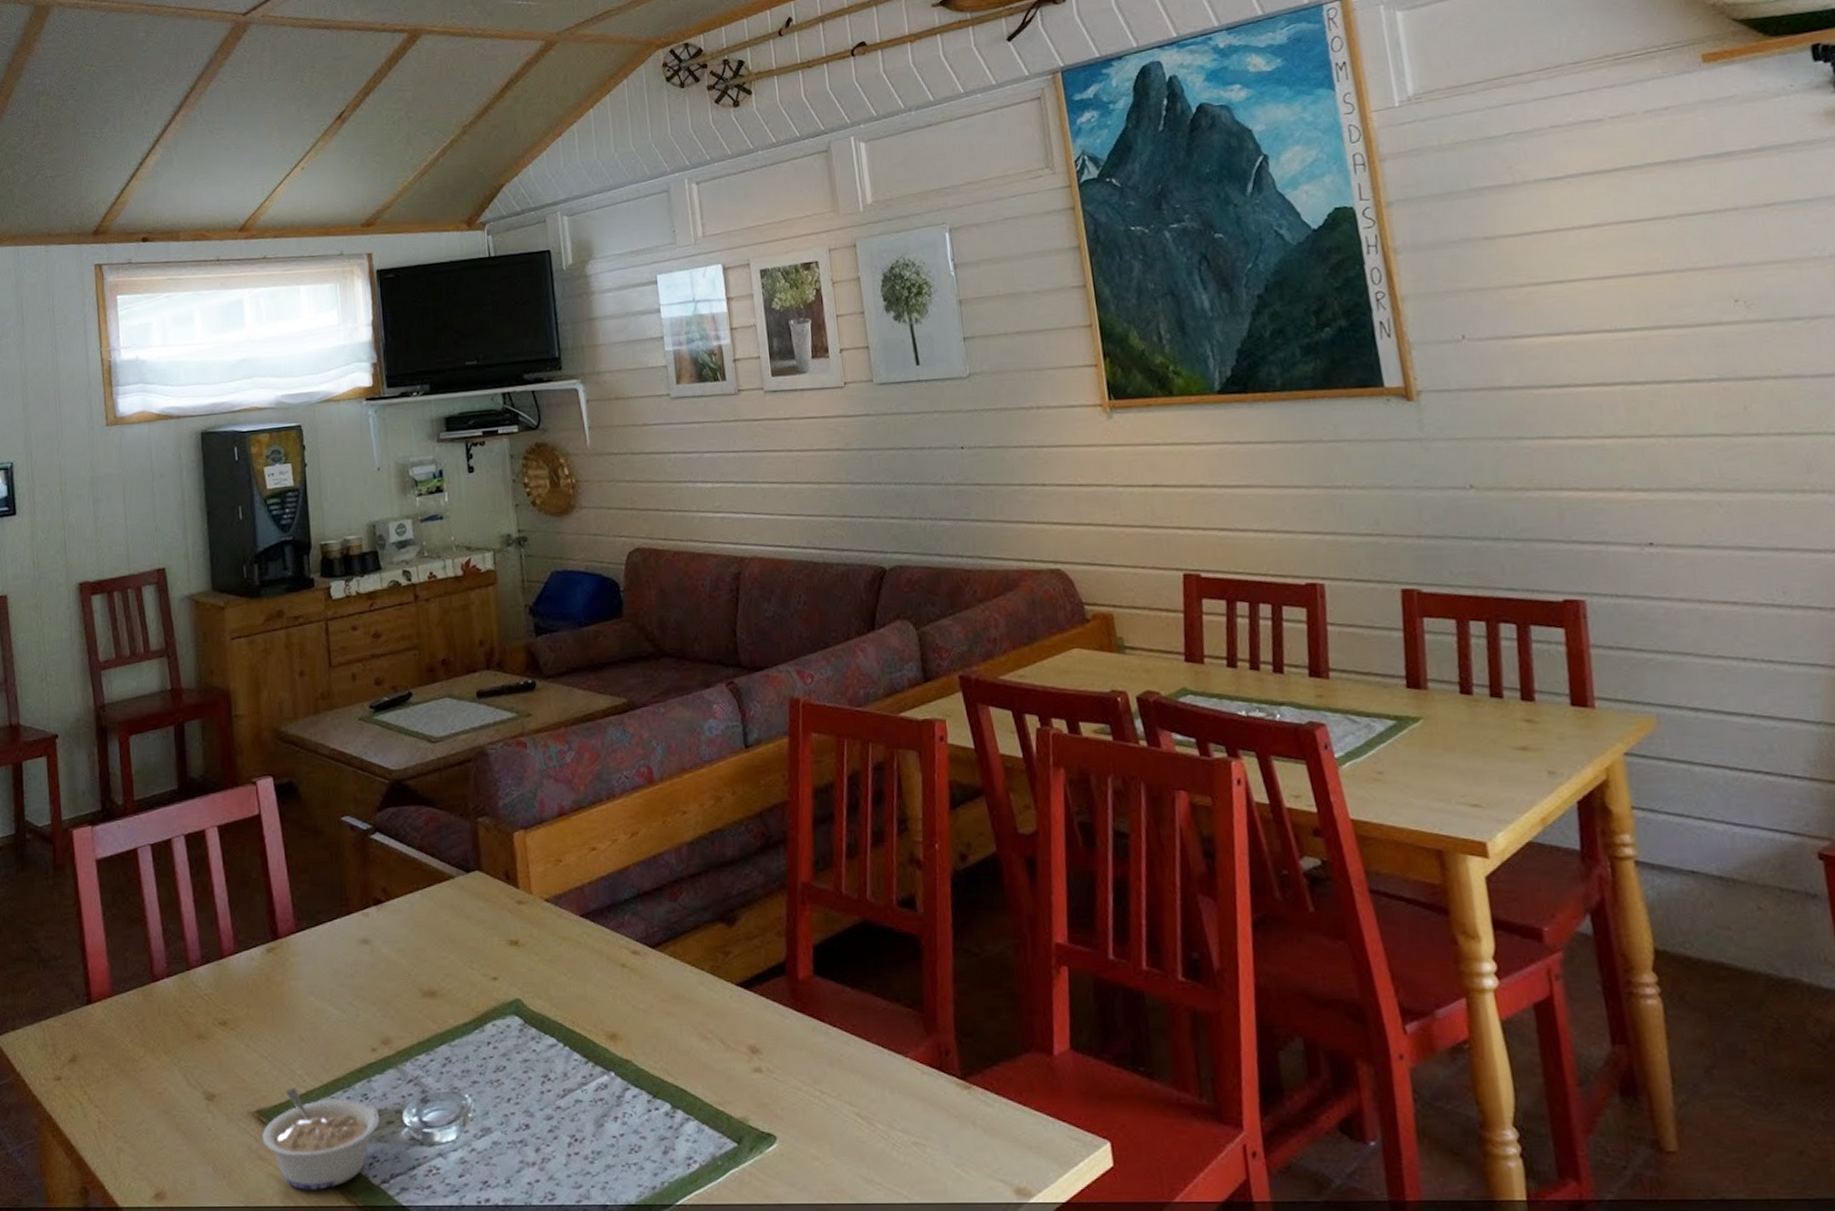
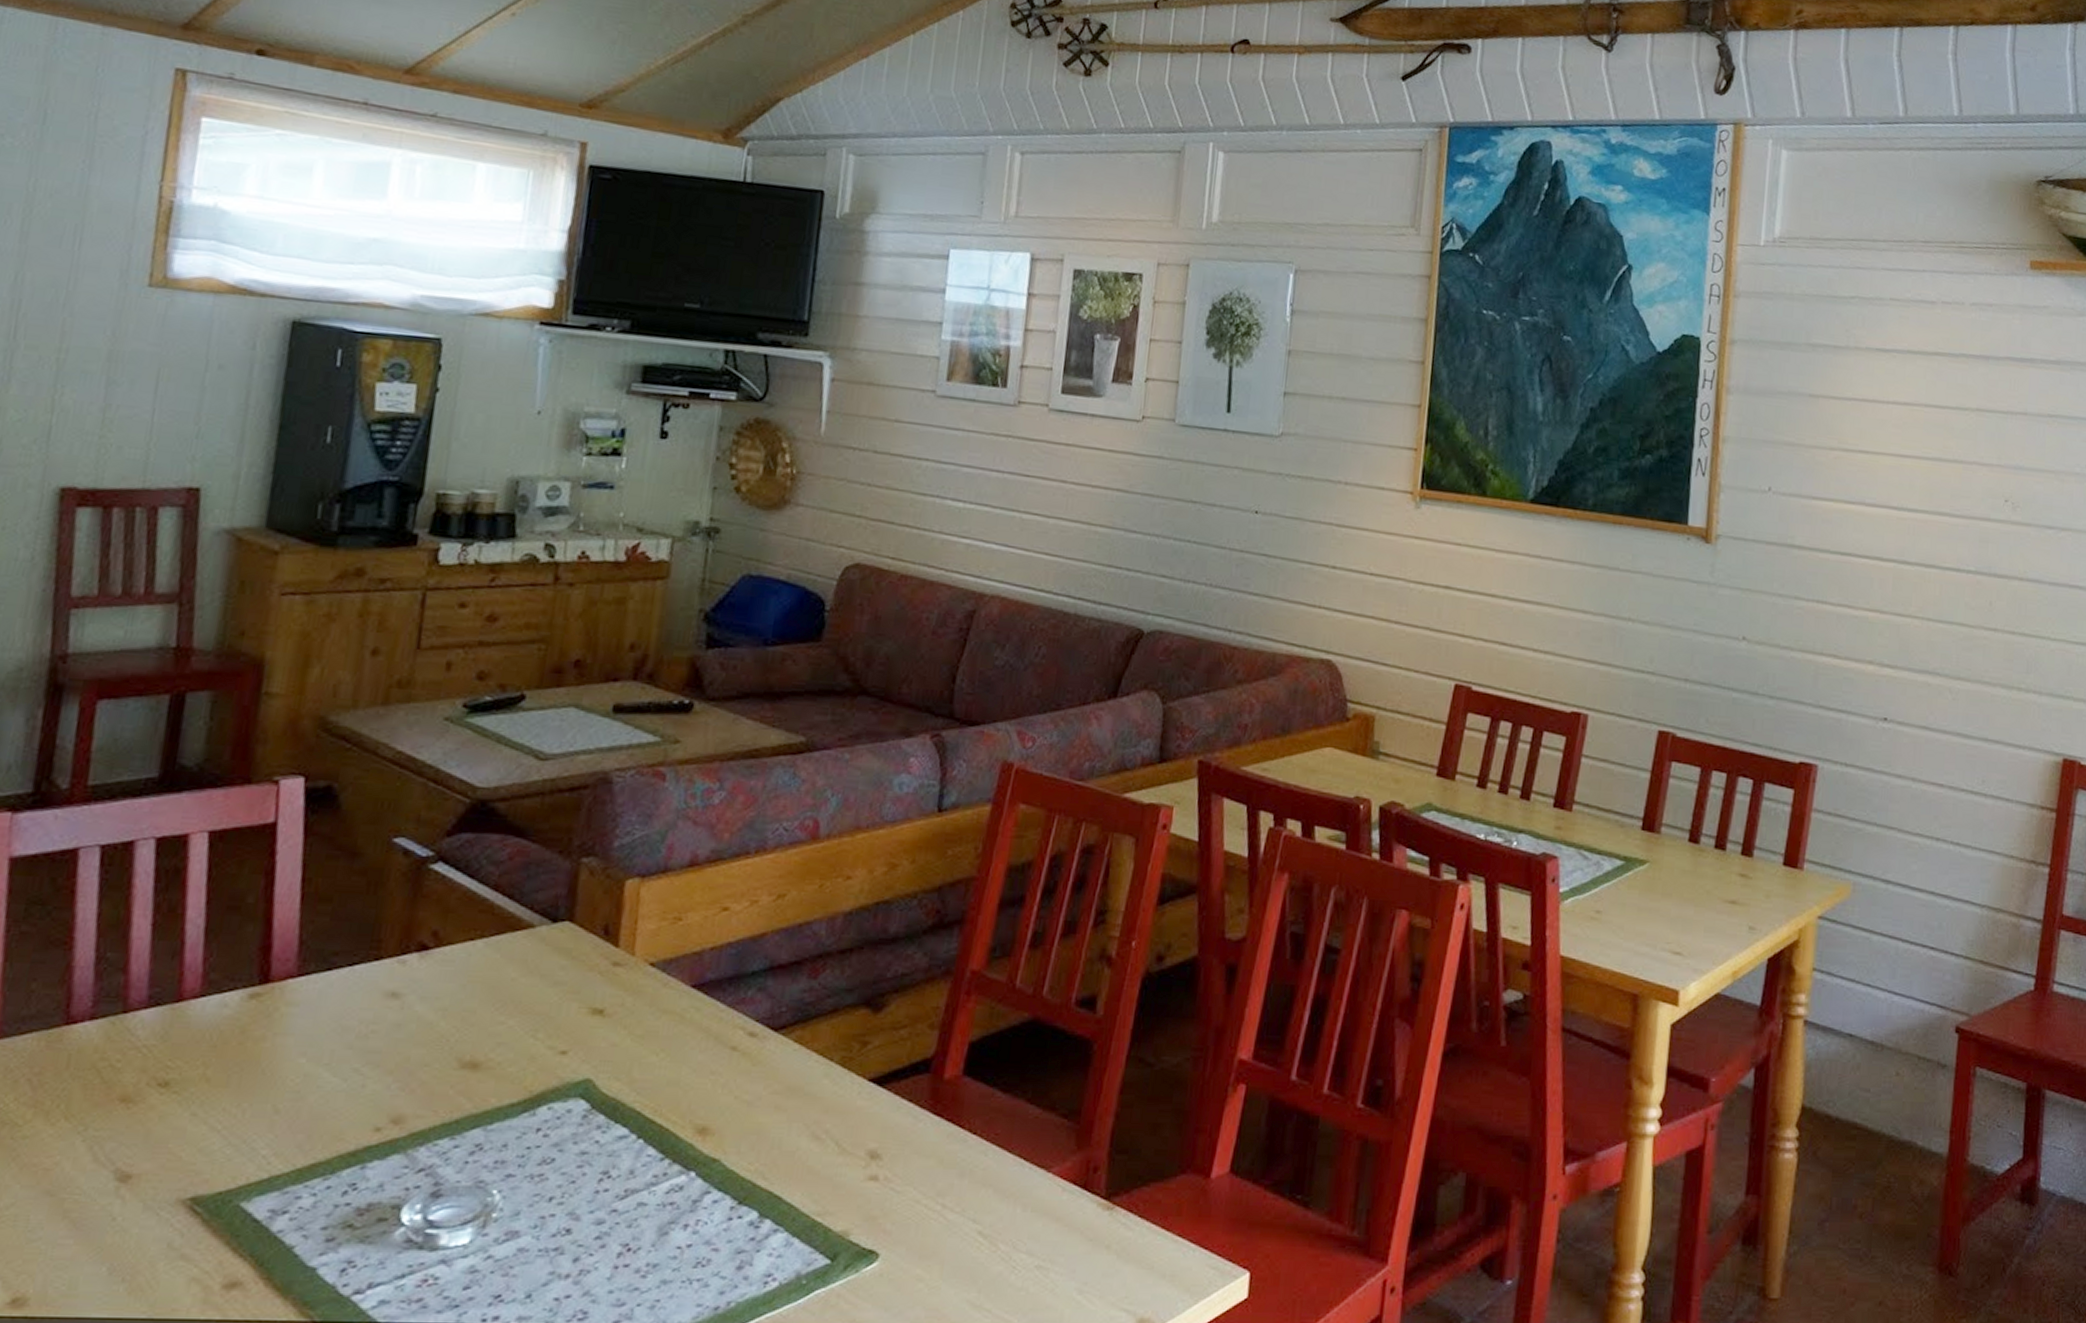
legume: present [261,1088,380,1190] -> none [190,1171,369,1300]

